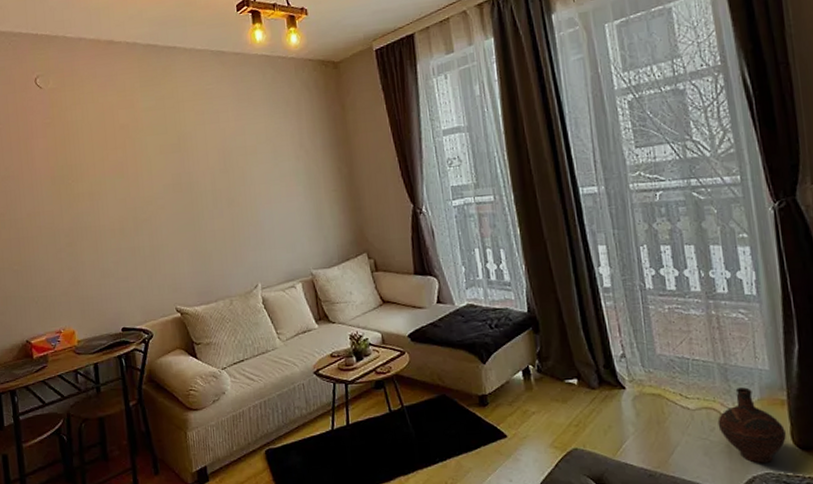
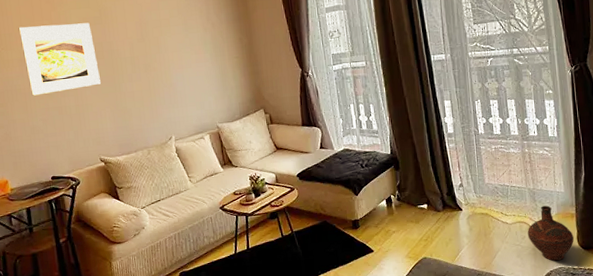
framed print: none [90,151,178,235] -> present [18,22,101,96]

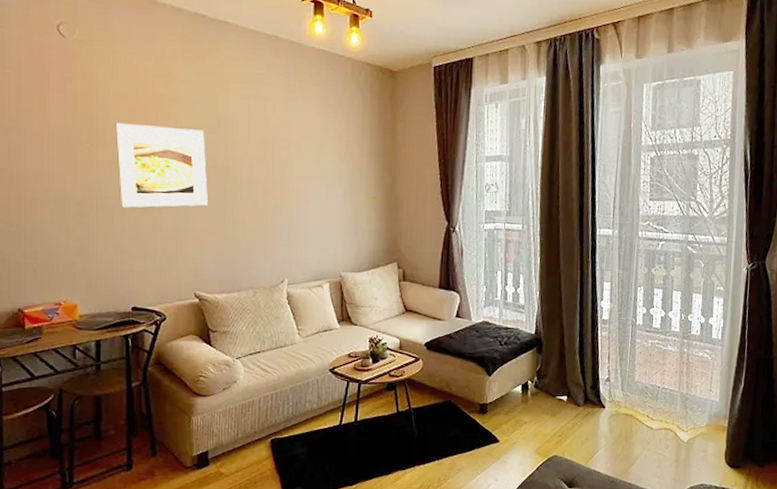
ceramic jug: present [527,205,574,261] -> none [672,414,722,477]

